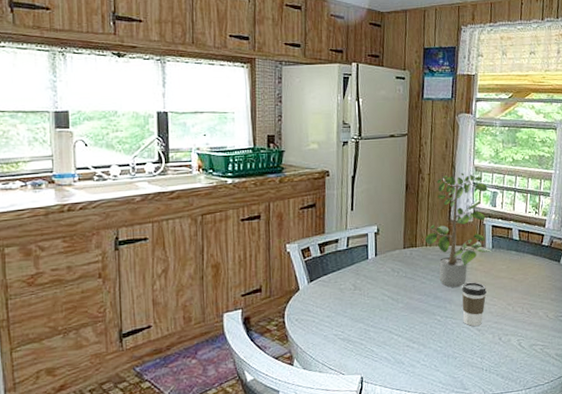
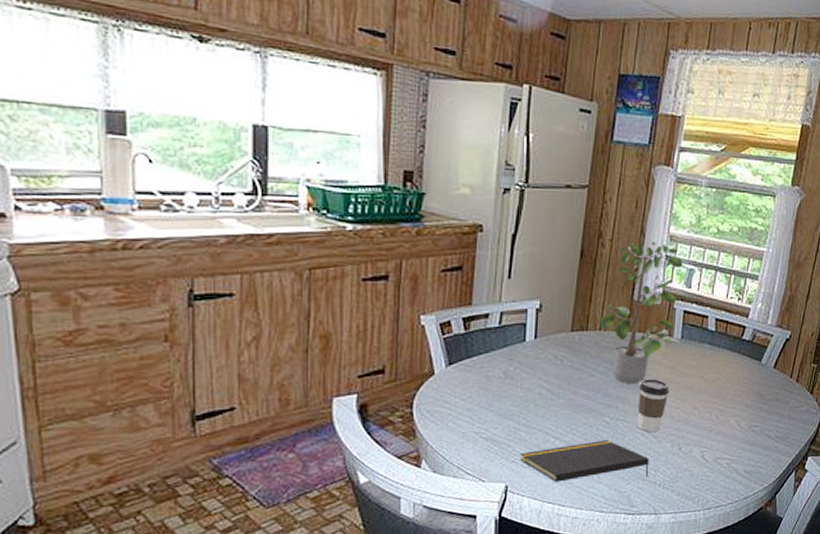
notepad: none [371,335,477,372] -> present [520,440,649,482]

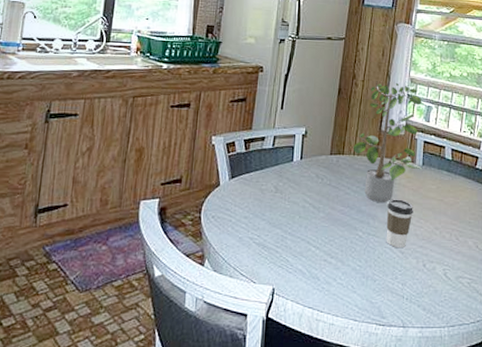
notepad: present [520,440,649,482] -> none [286,252,397,290]

